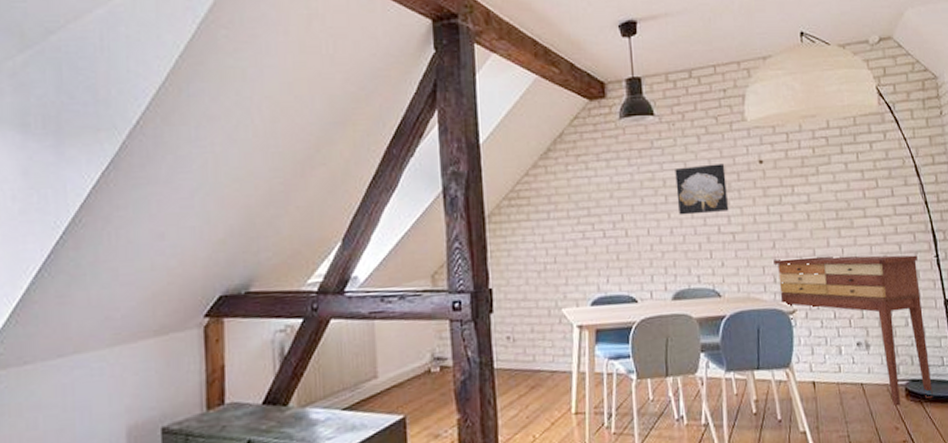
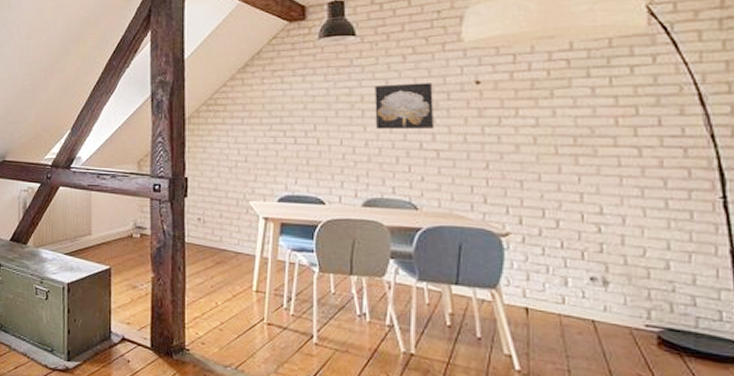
console table: present [773,255,933,407] -> none [485,181,701,355]

